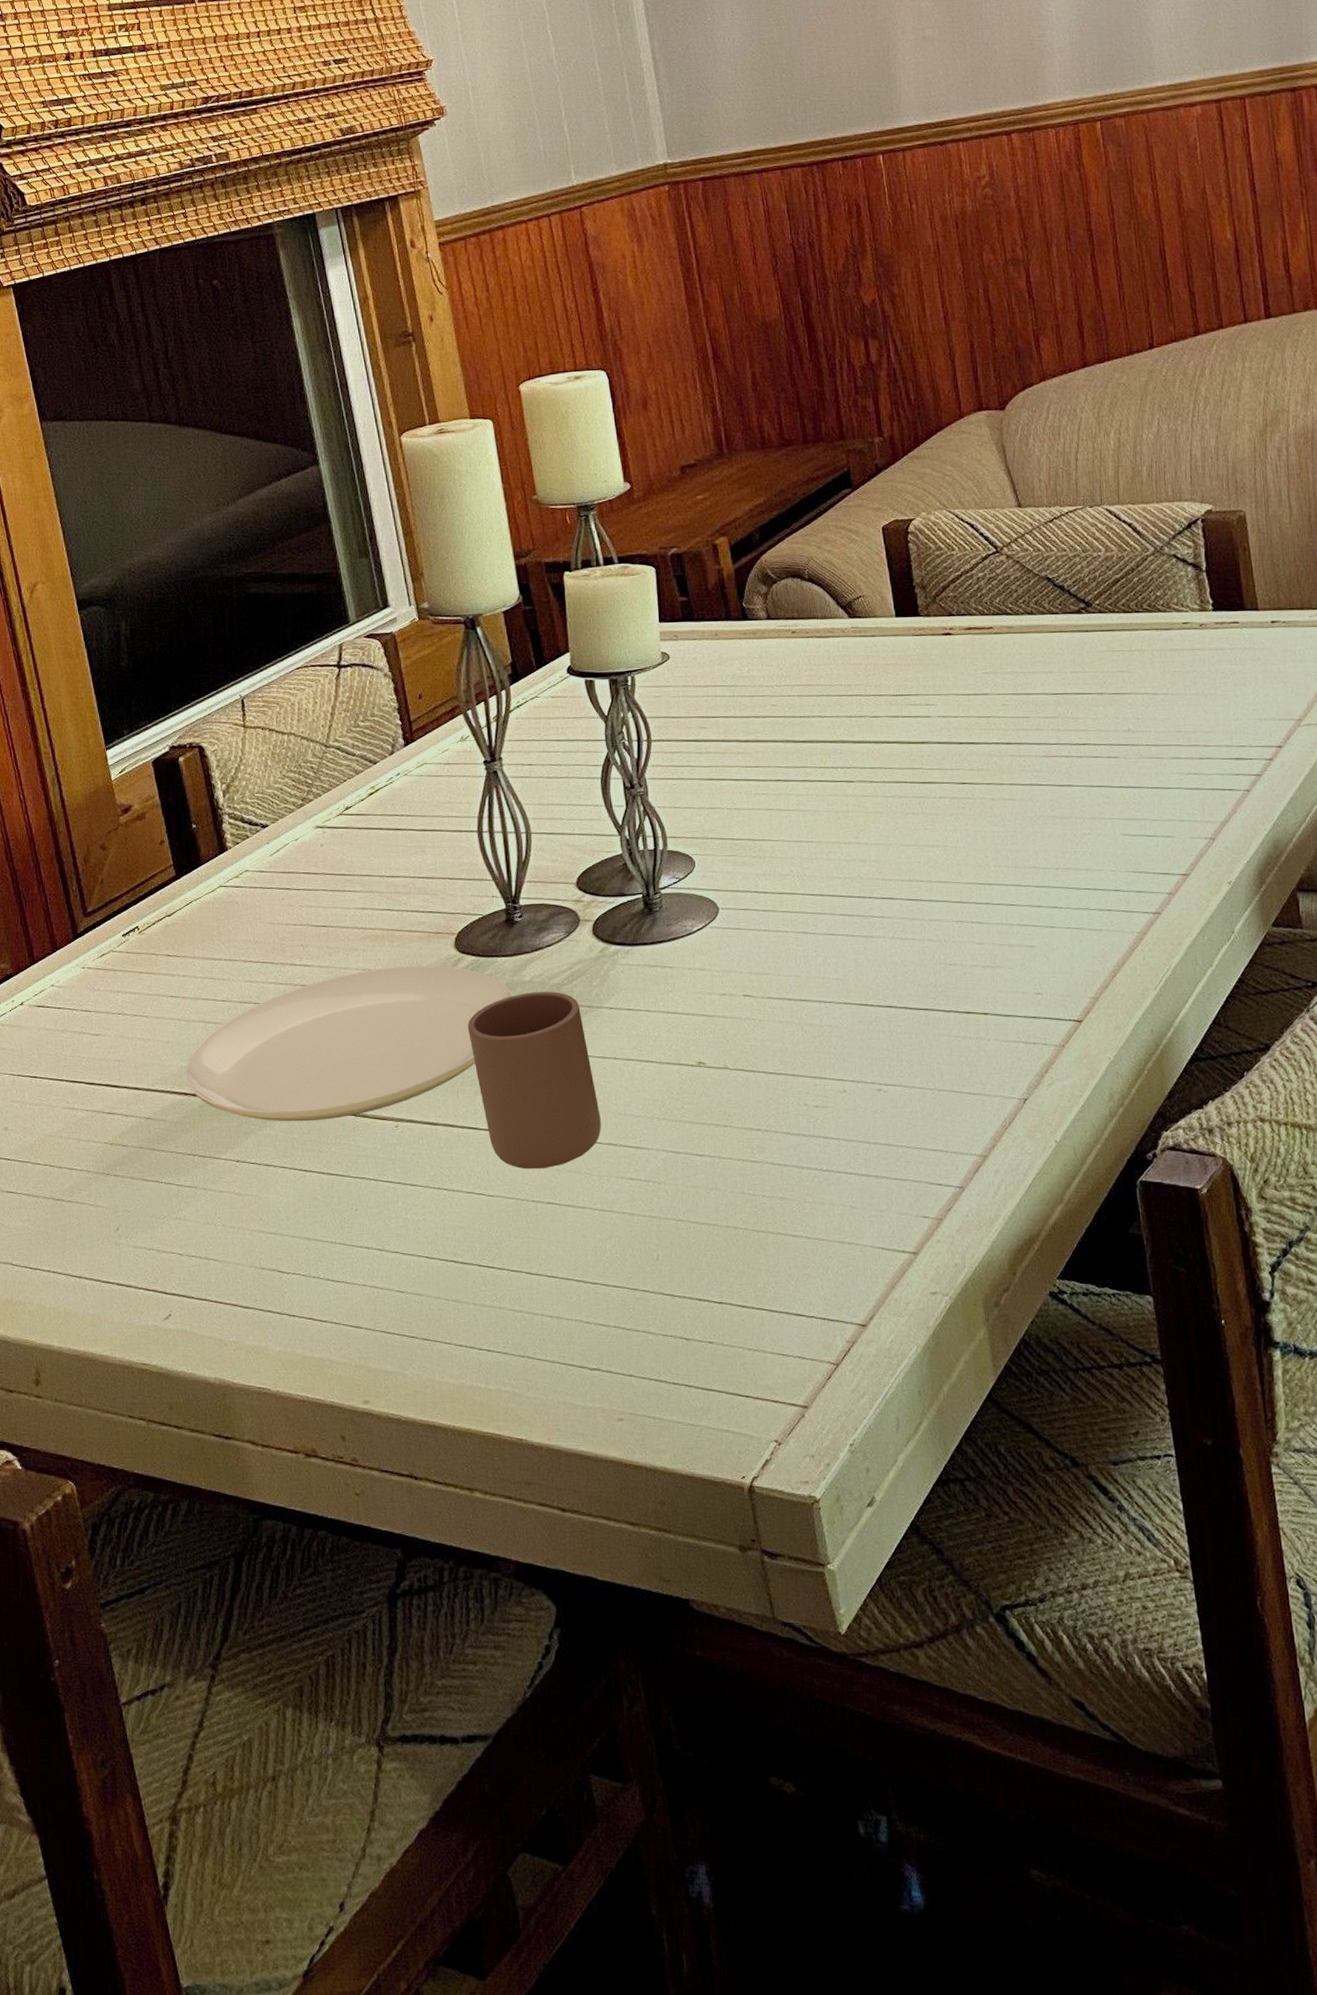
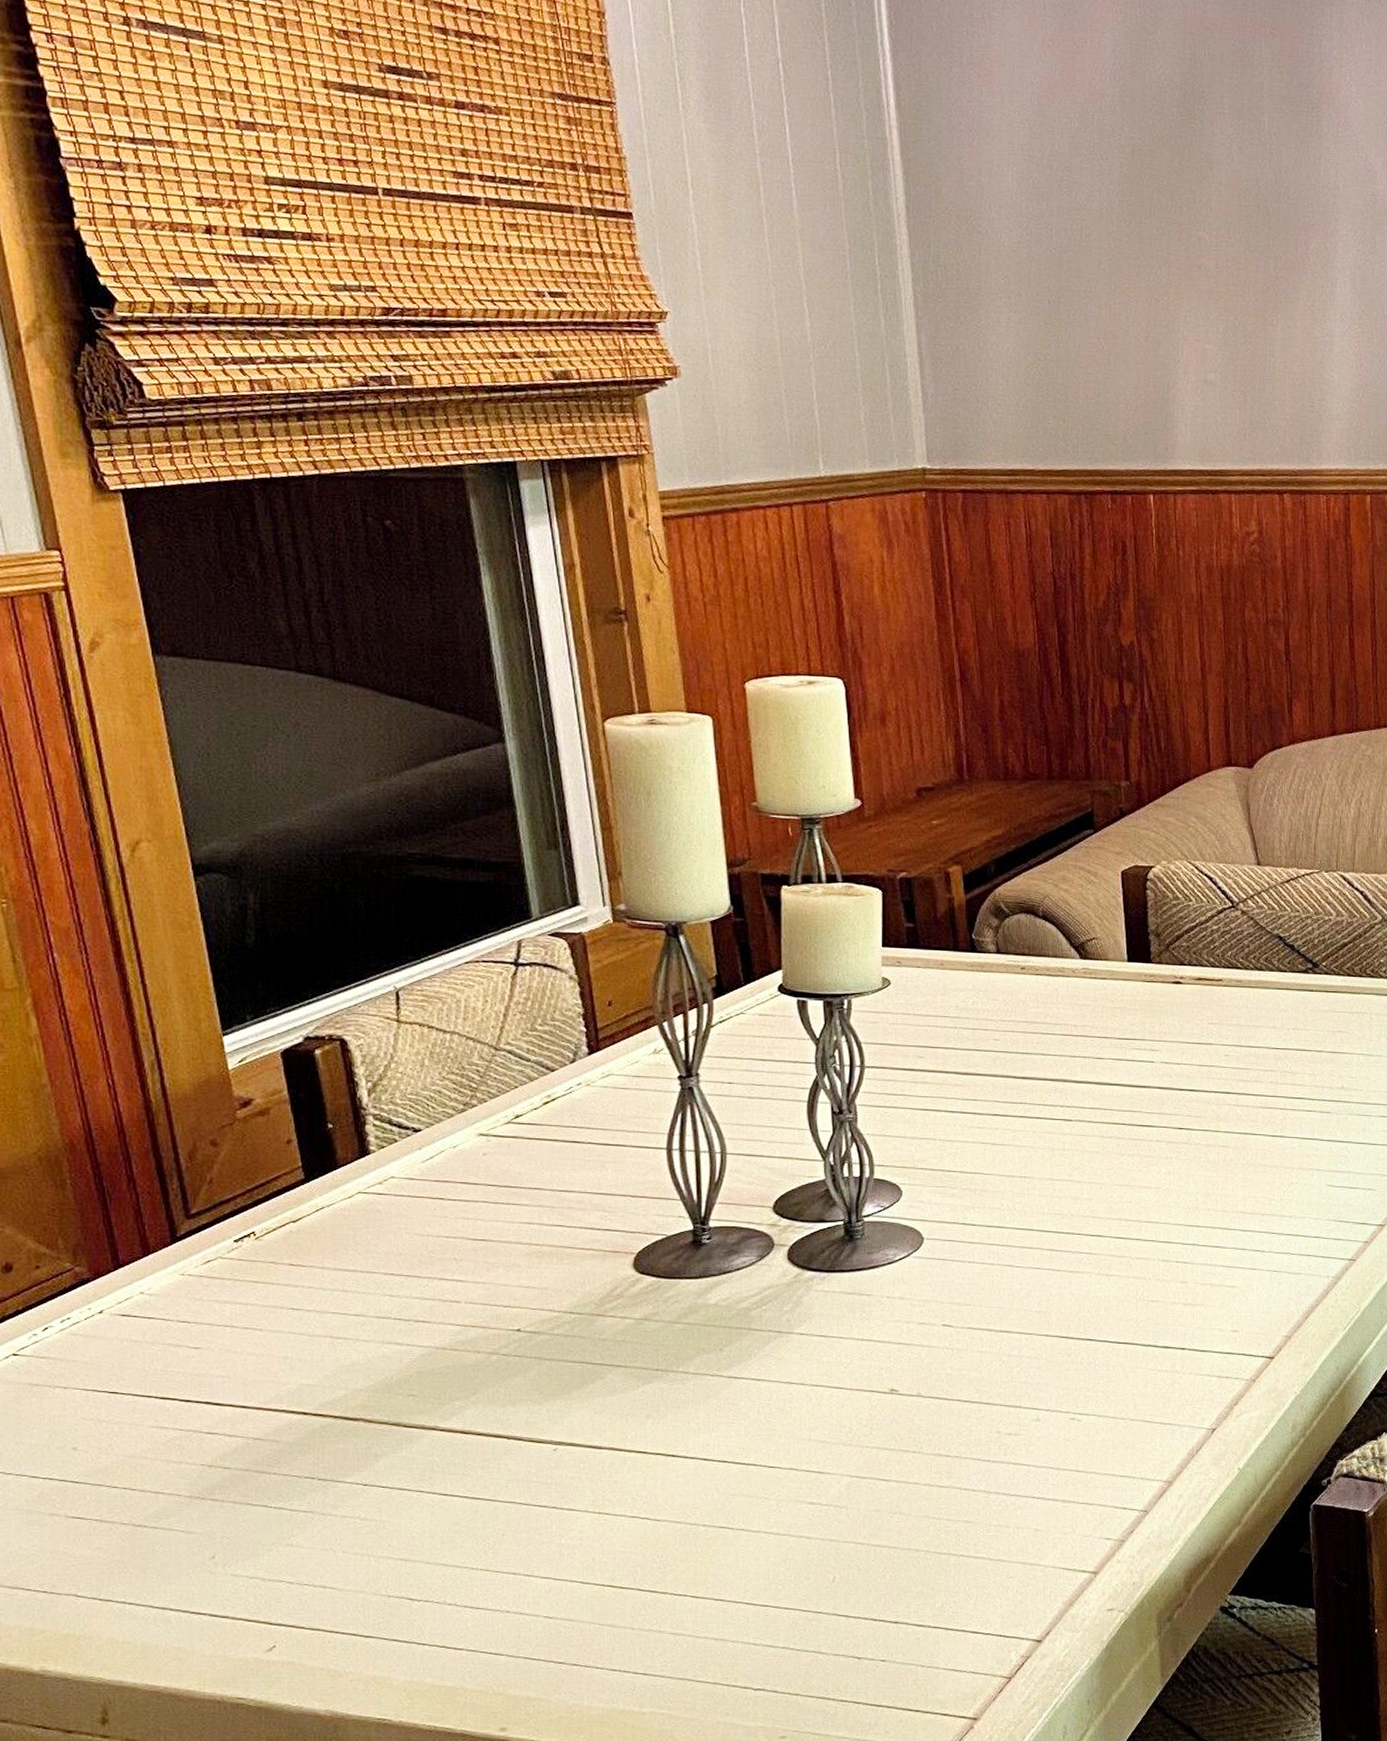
plate: present [185,965,514,1122] -> none [305,1285,697,1444]
cup: present [467,992,601,1170] -> none [642,1316,783,1494]

